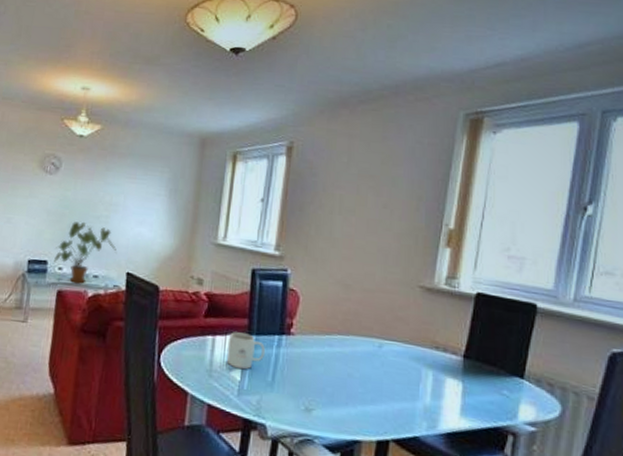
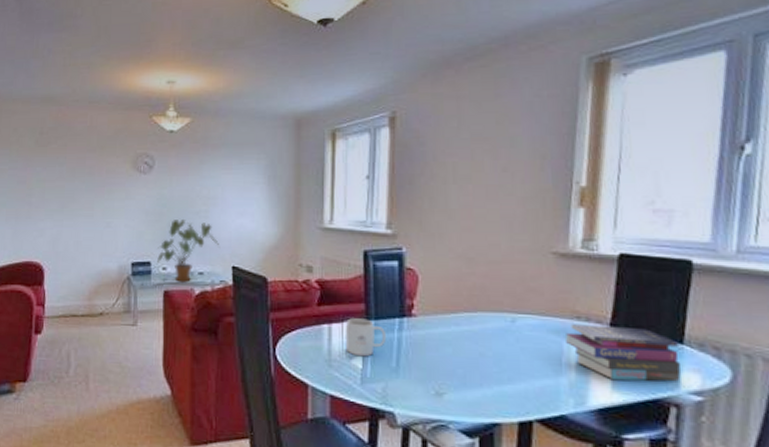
books: none [425,353,521,412] -> present [566,324,682,382]

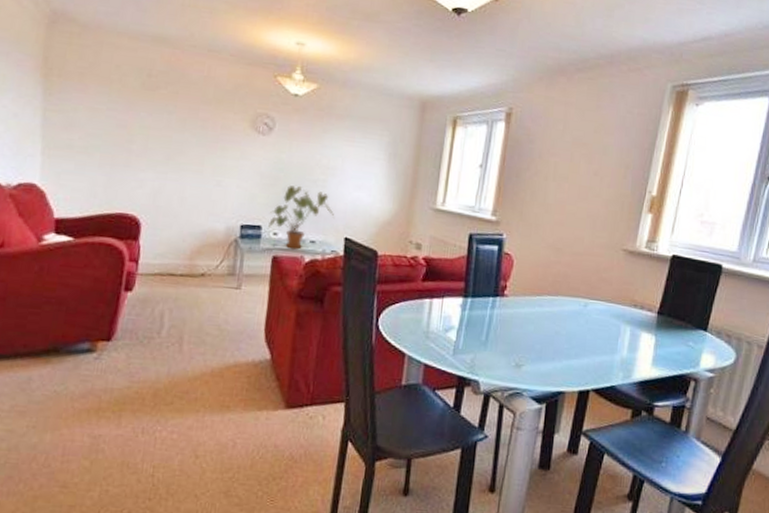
mug: present [345,318,387,357] -> none [443,294,481,331]
books: present [566,324,682,382] -> none [623,311,703,361]

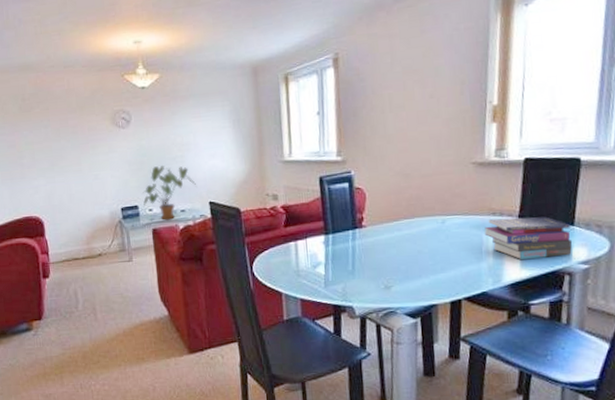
books: none [623,311,703,361] -> present [484,216,573,260]

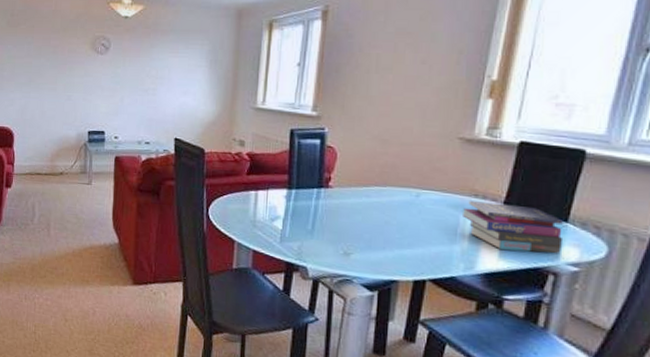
house plant: present [143,166,197,221] -> none [110,96,165,151]

